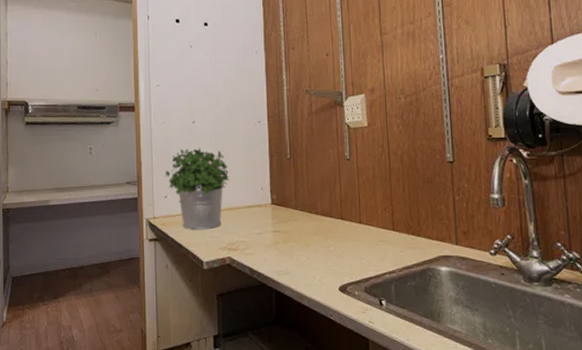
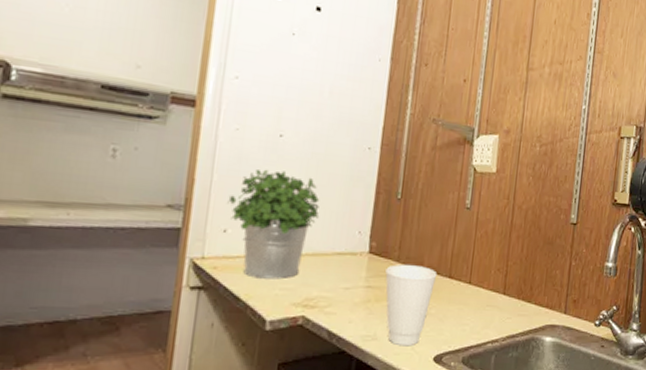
cup: none [287,211,331,279] -> present [385,264,438,347]

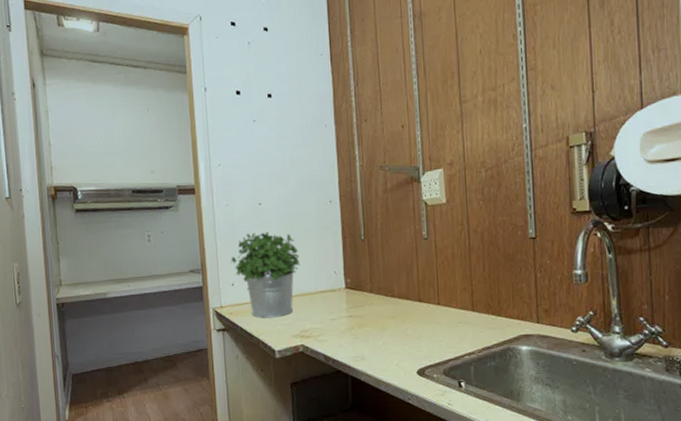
cup: present [385,264,438,347] -> none [362,294,408,364]

